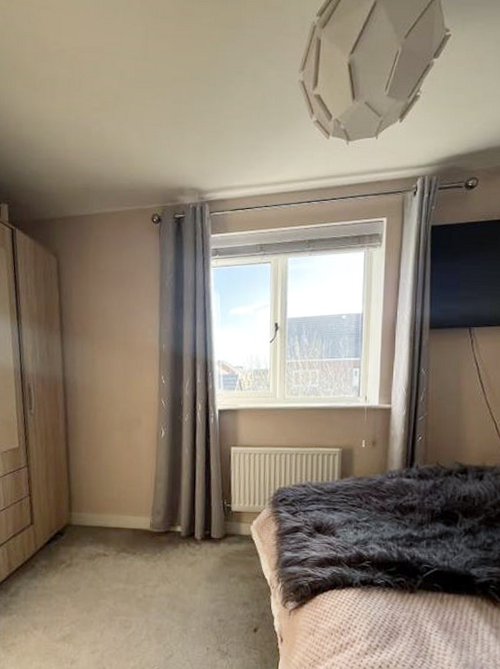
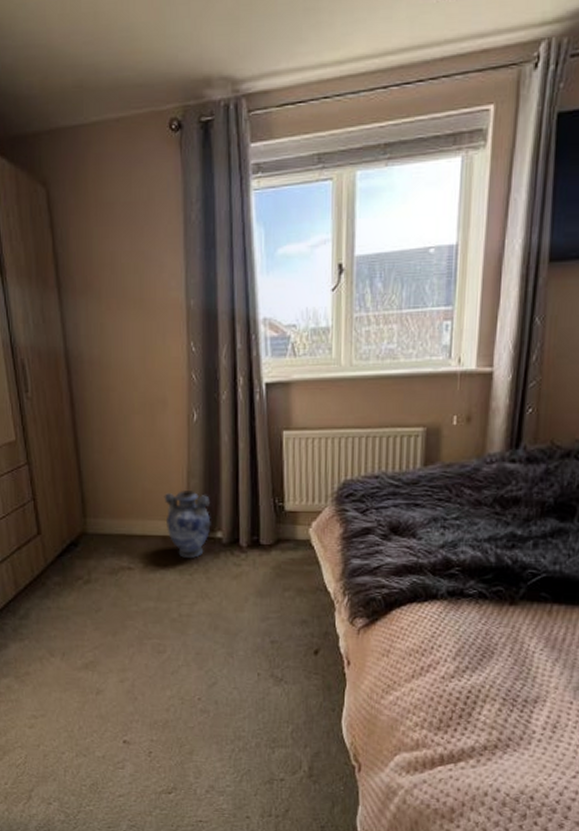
vase: none [135,491,173,548] -> present [164,489,211,558]

